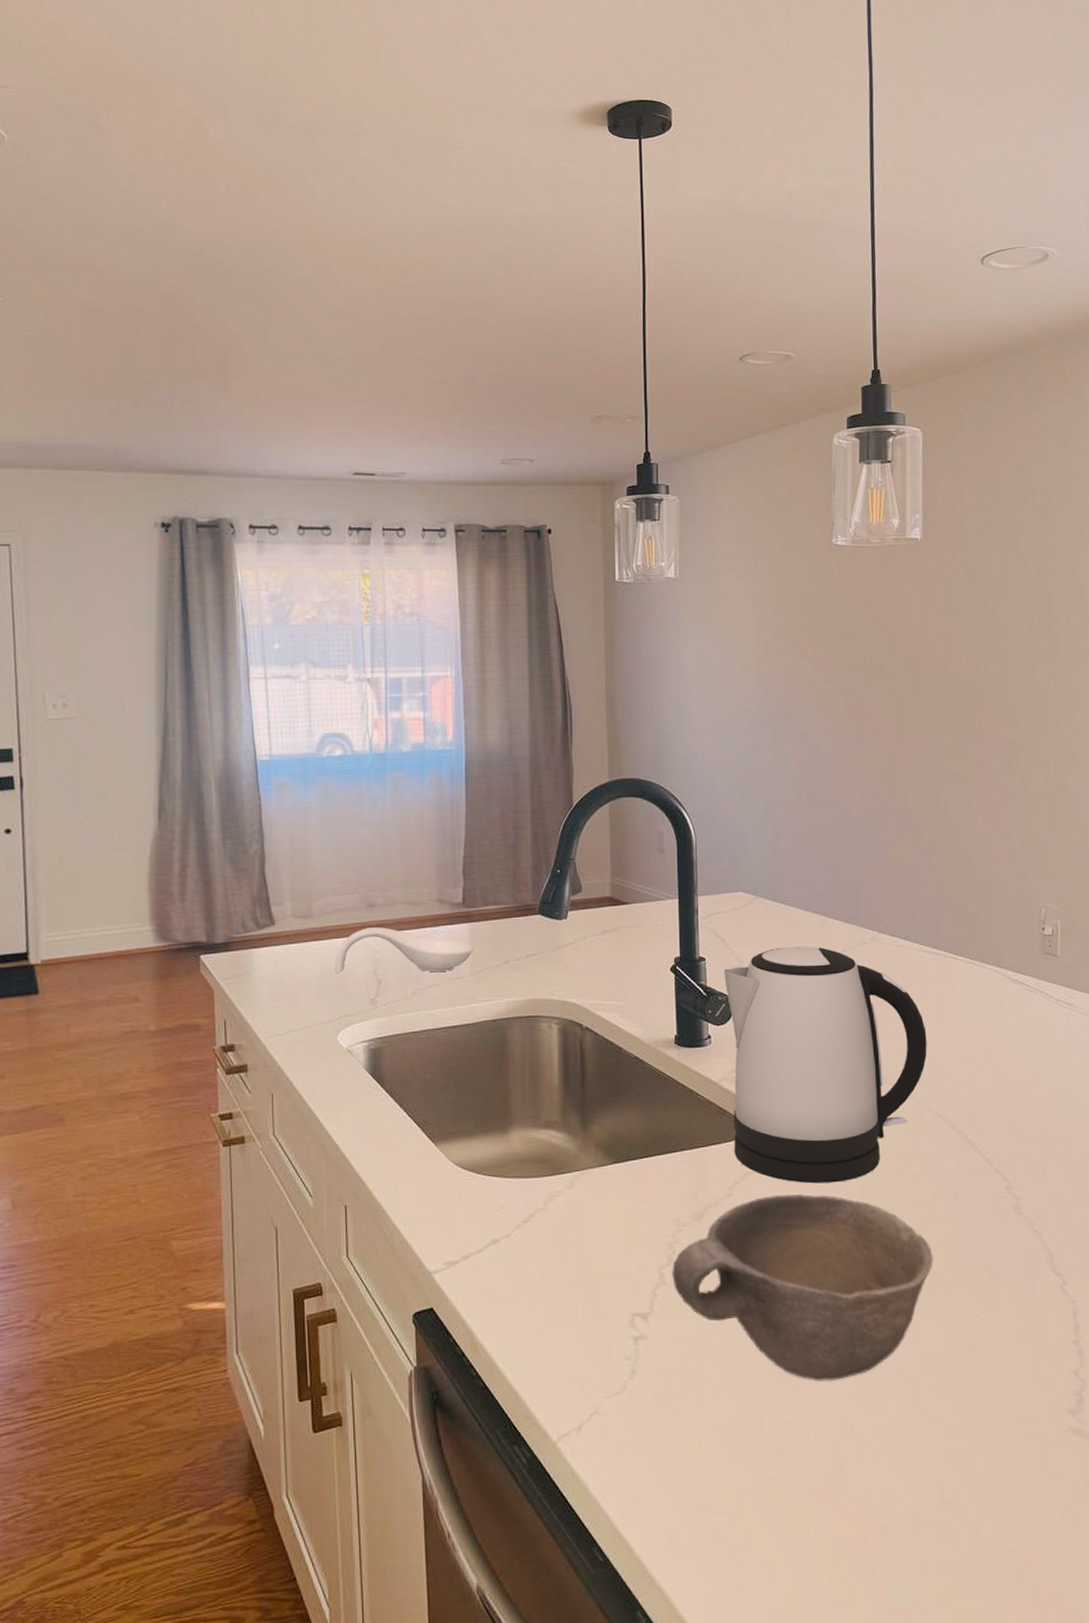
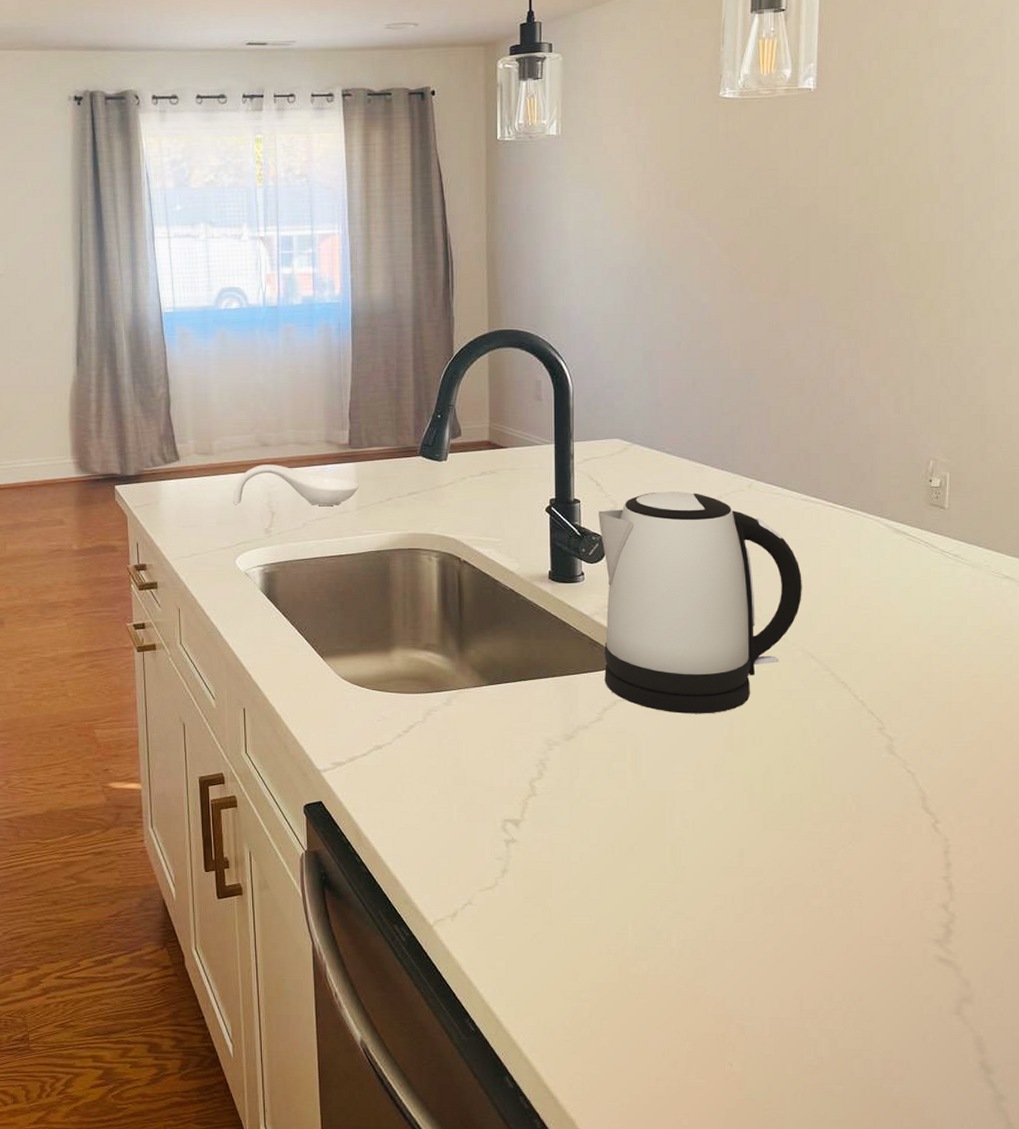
bowl: present [672,1194,933,1381] -> none [542,722,801,894]

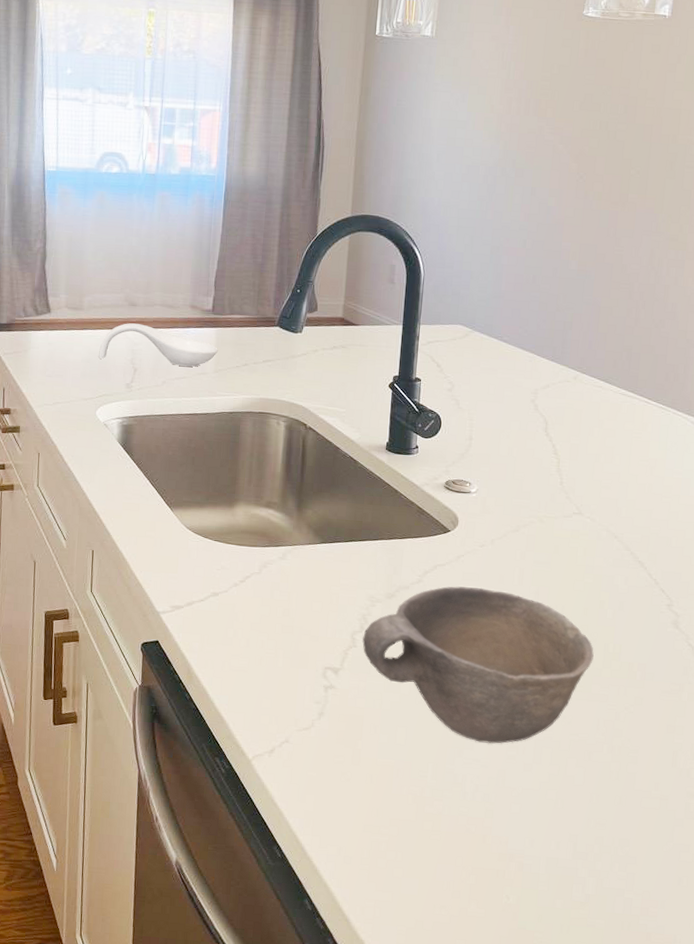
bowl: none [542,722,801,894] -> present [362,586,594,744]
kettle: present [598,492,802,714] -> none [428,376,614,583]

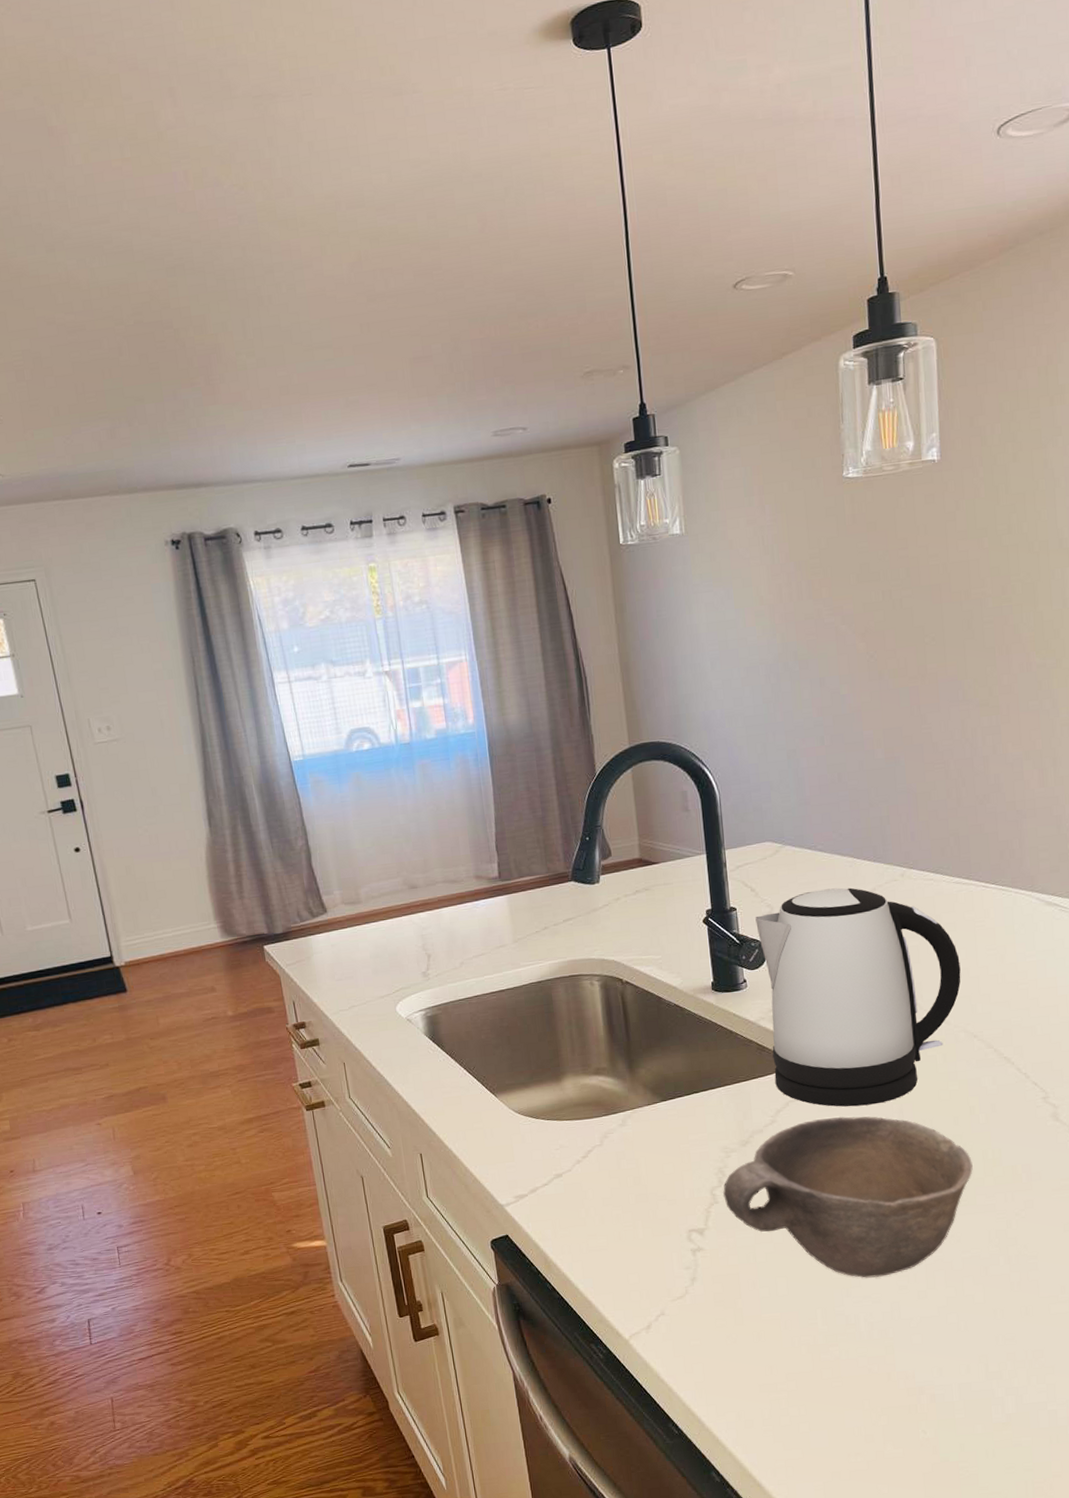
spoon rest: present [99,323,218,367] -> none [386,906,513,951]
kettle: none [428,376,614,583] -> present [755,887,961,1107]

